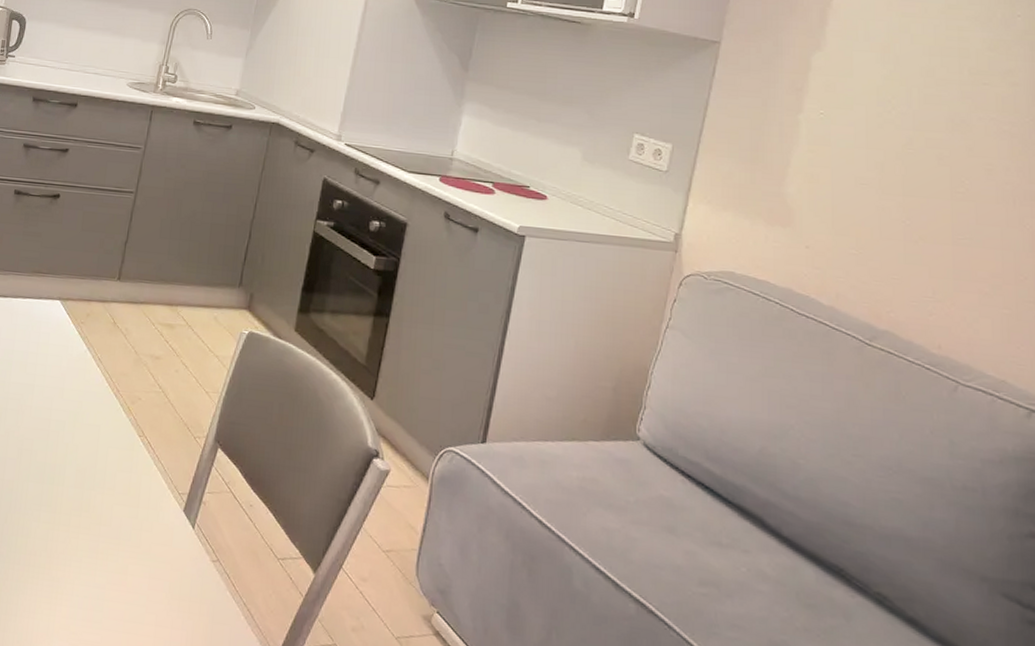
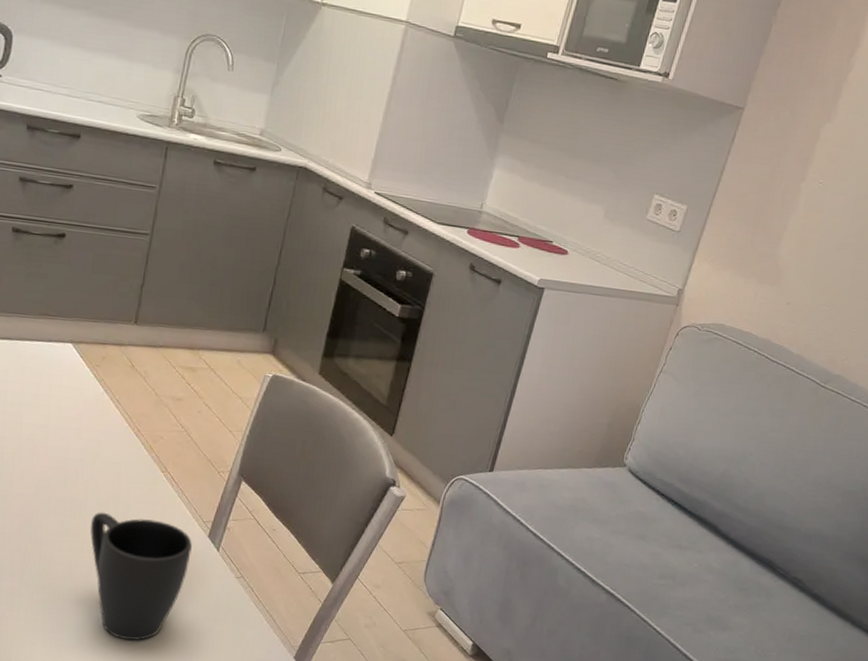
mug: none [67,479,167,632] -> present [90,512,192,641]

